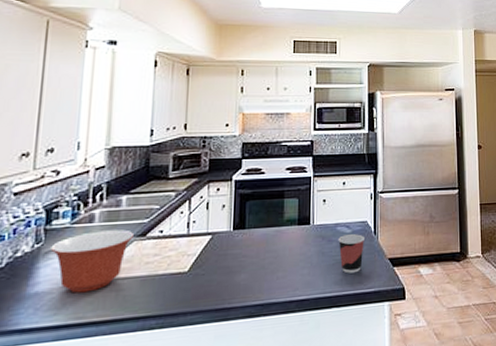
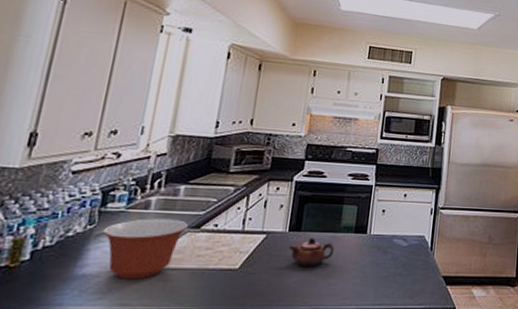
teapot: none [235,233,280,264] -> present [289,236,335,268]
cup: present [338,234,364,274] -> none [393,248,420,287]

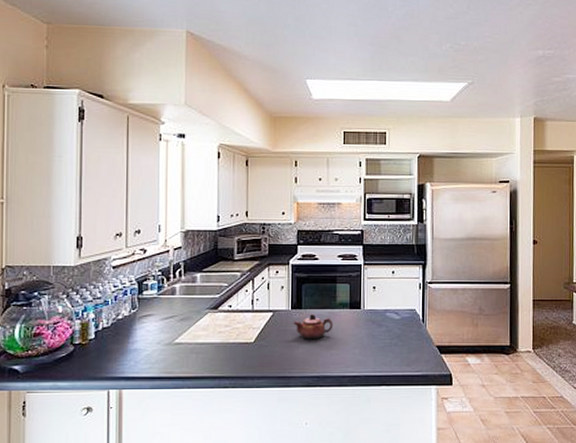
mixing bowl: present [103,218,189,279] -> none [143,302,209,352]

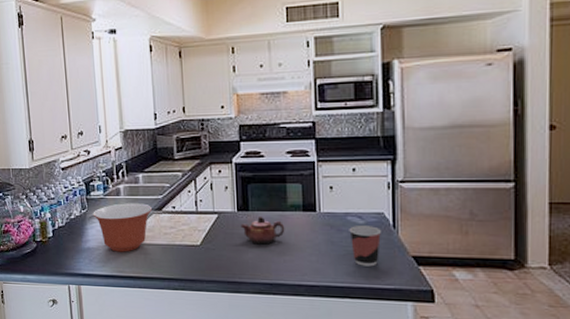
mixing bowl: none [143,302,209,352] -> present [93,203,153,252]
cup: none [387,321,413,356] -> present [349,226,381,267]

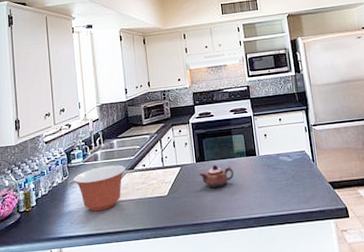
cup: present [349,226,381,267] -> none [281,162,306,196]

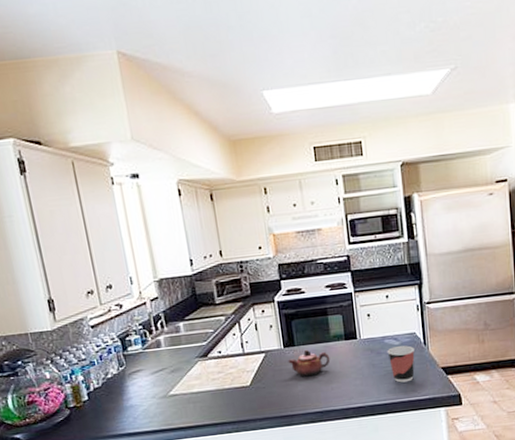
mixing bowl: present [73,165,126,212] -> none [132,352,198,405]
cup: none [281,162,306,196] -> present [387,345,415,383]

